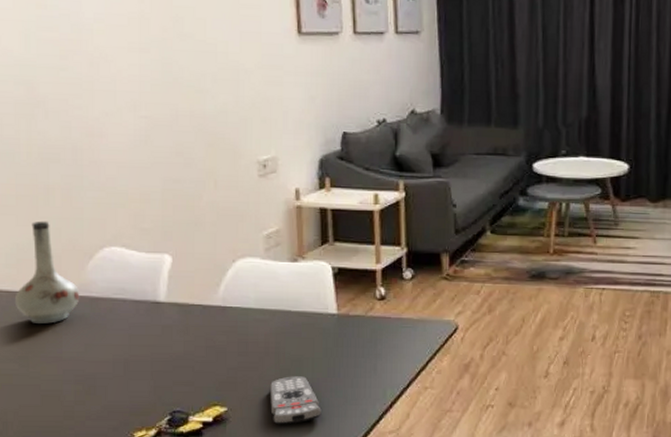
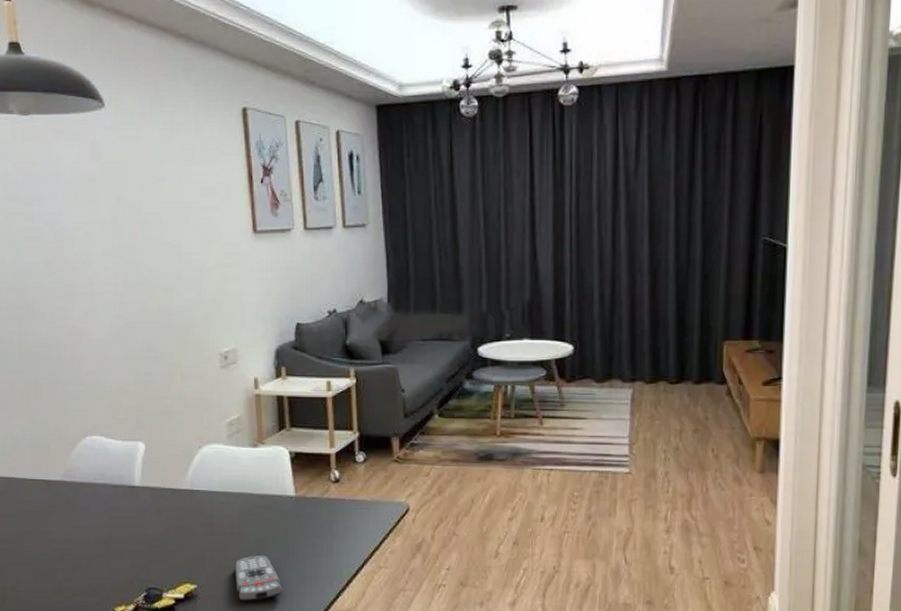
vase: present [14,220,80,324] -> none [10,413,66,507]

